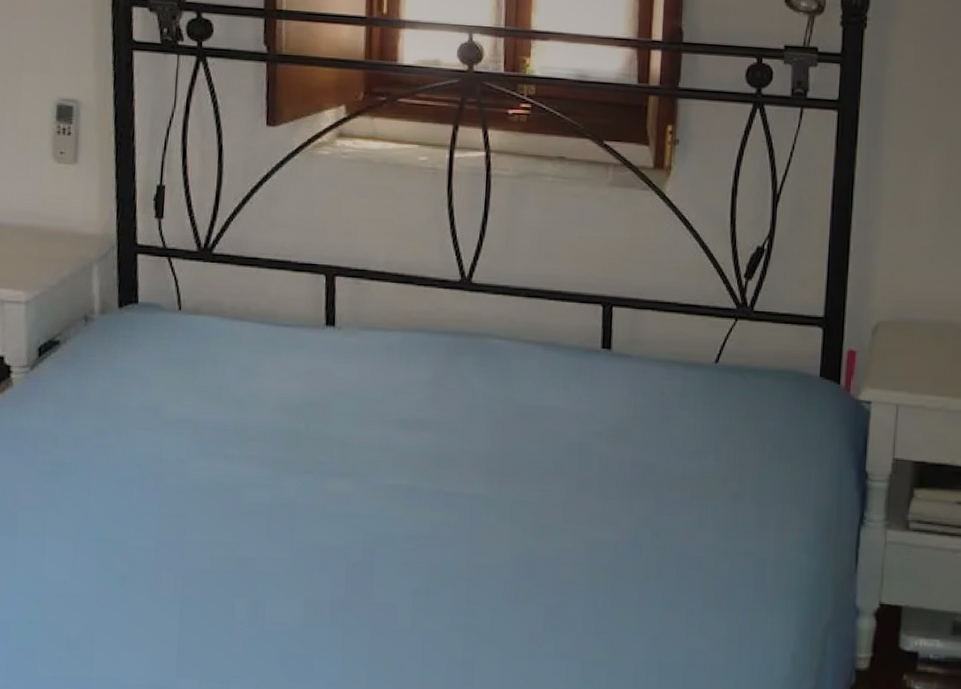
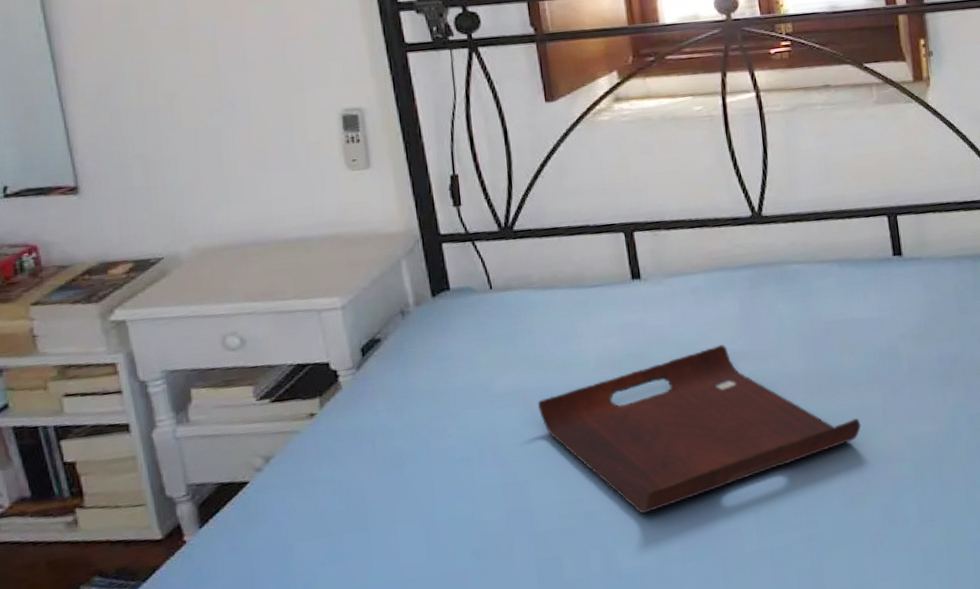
serving tray: none [208,409,539,570] -> present [537,345,861,514]

